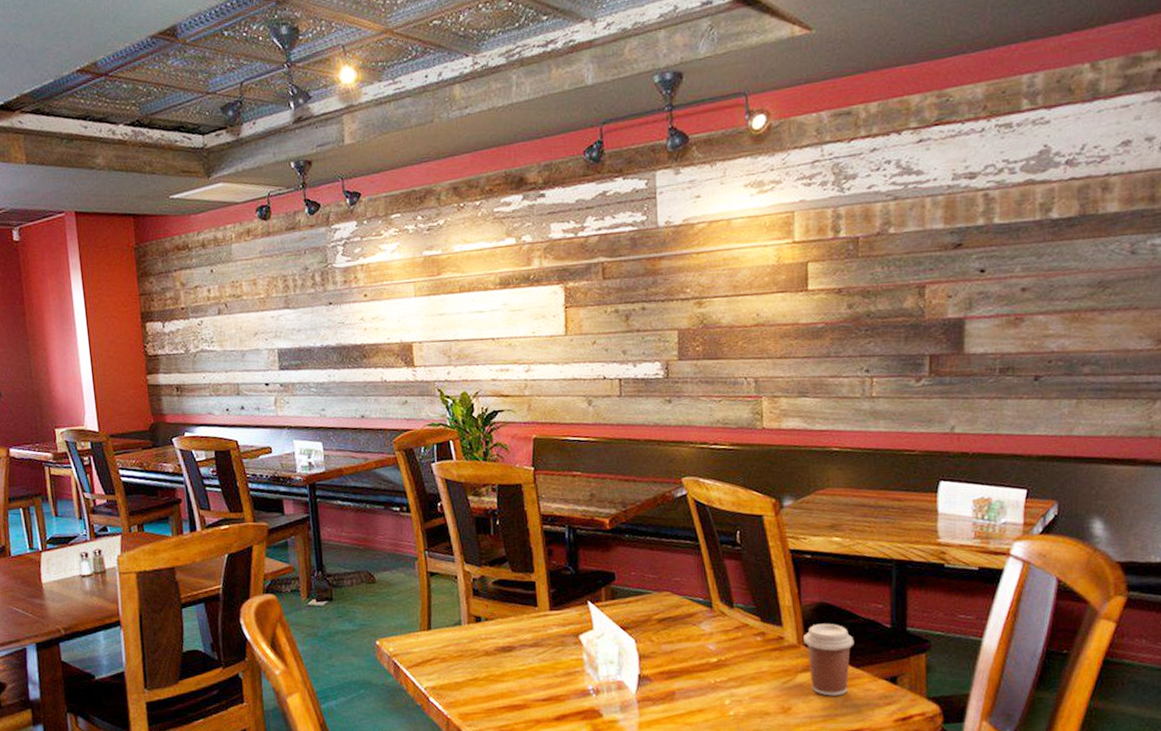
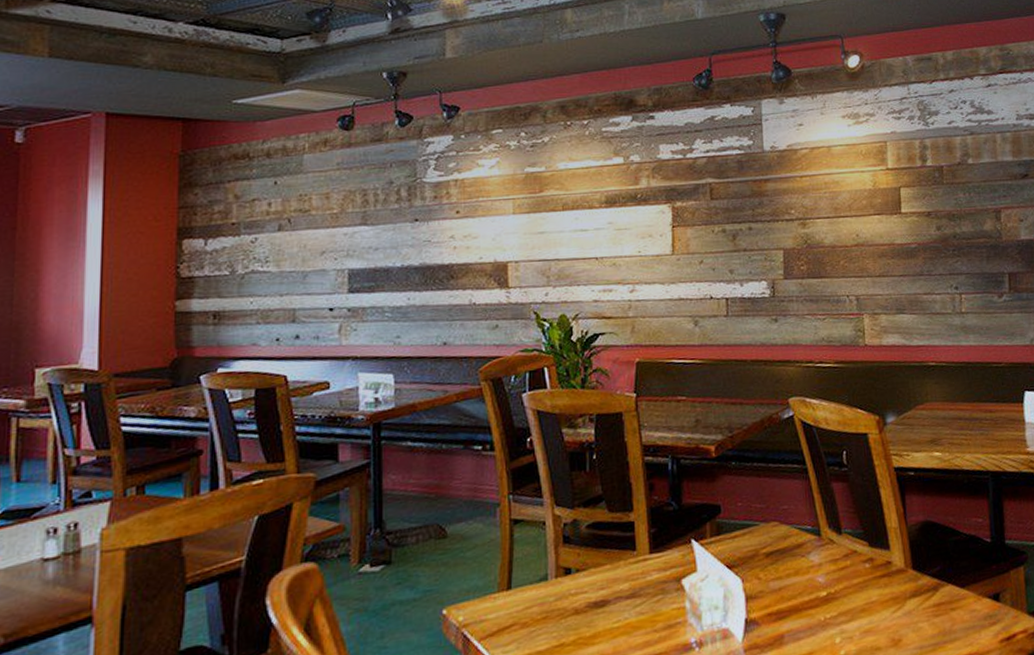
coffee cup: present [804,623,854,696] -> none [910,542,959,622]

